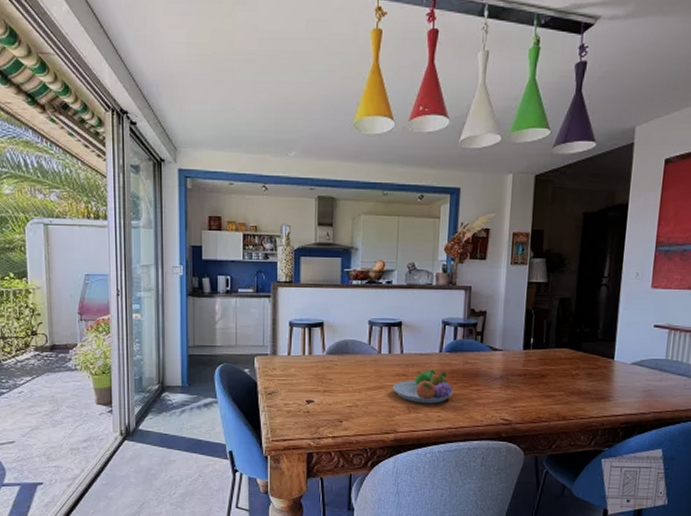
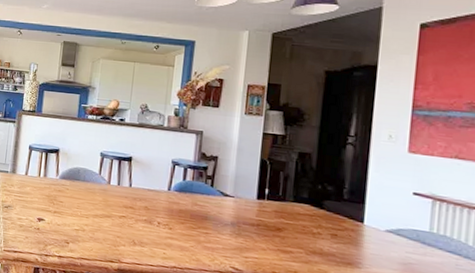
fruit bowl: present [392,369,454,404] -> none [119,205,181,240]

